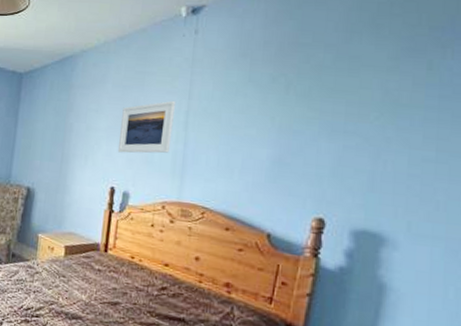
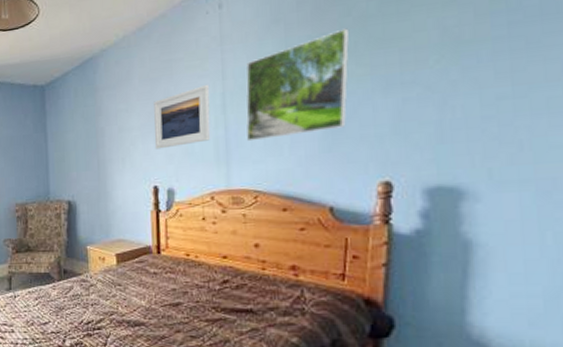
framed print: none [203,73,306,163] -> present [245,28,350,142]

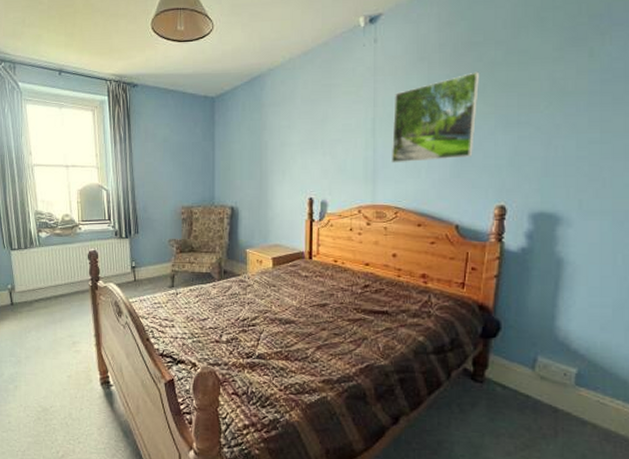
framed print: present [154,84,211,149] -> none [312,109,363,165]

